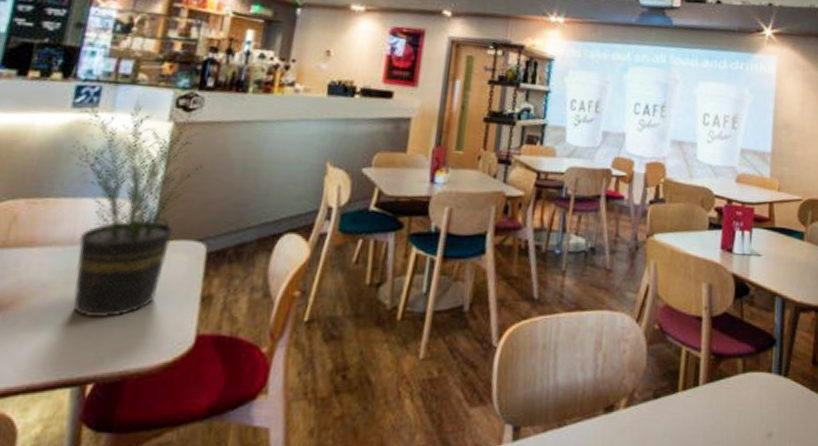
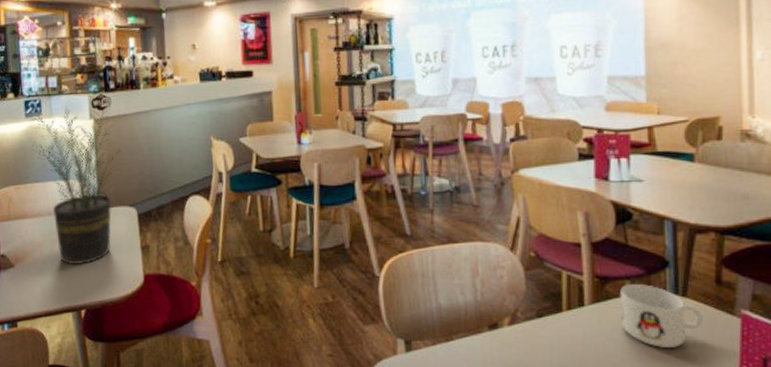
mug: none [730,363,800,432] -> present [620,284,703,348]

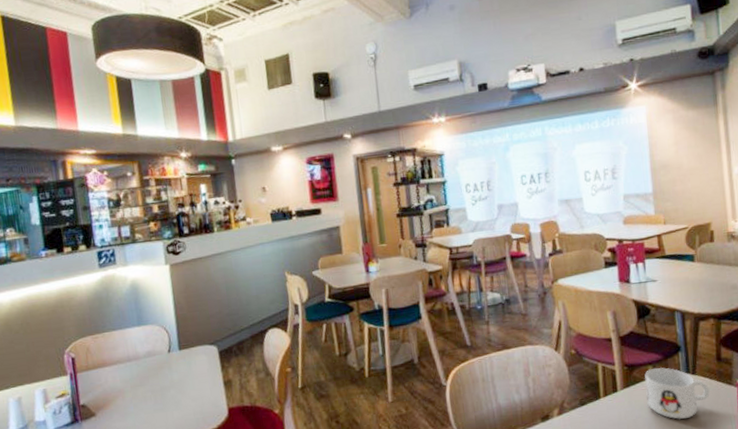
potted plant: present [27,99,122,264] -> none [100,243,199,407]

